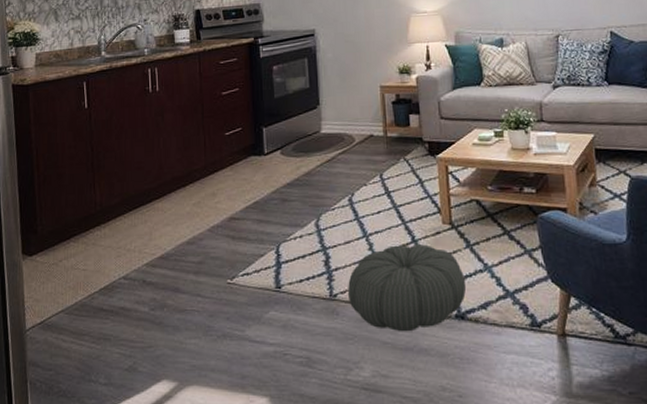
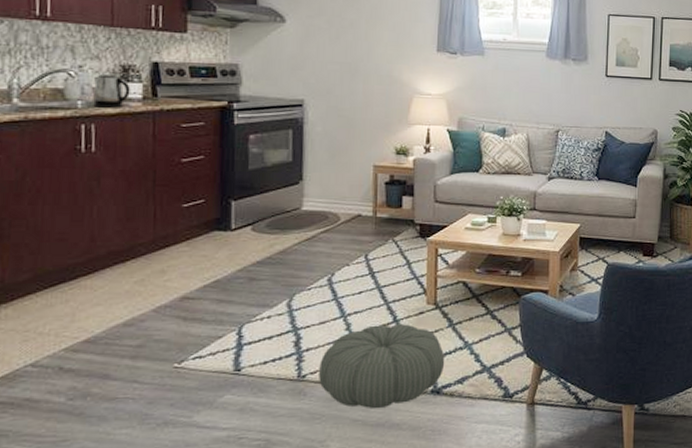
kettle: none [154,23,181,53] -> present [93,73,131,108]

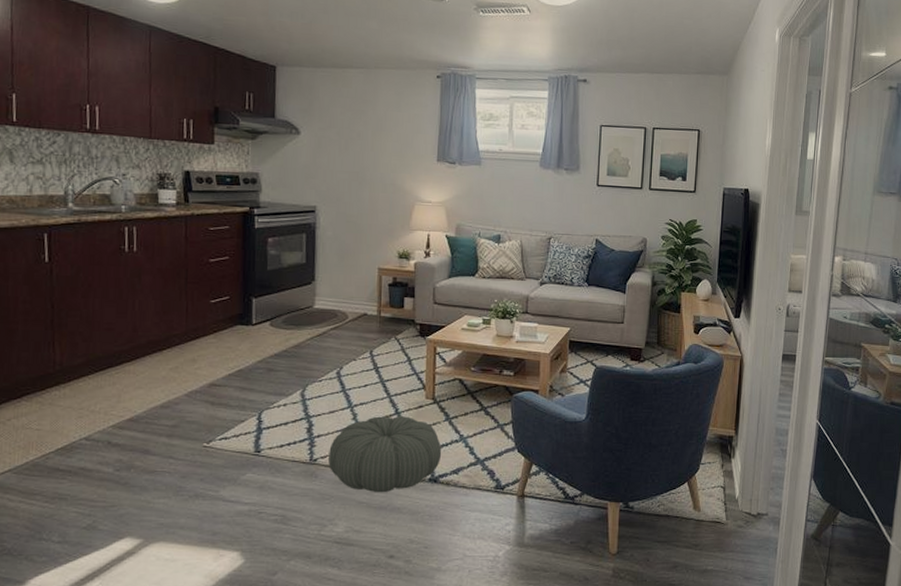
kettle: present [93,73,131,108] -> none [134,181,166,213]

